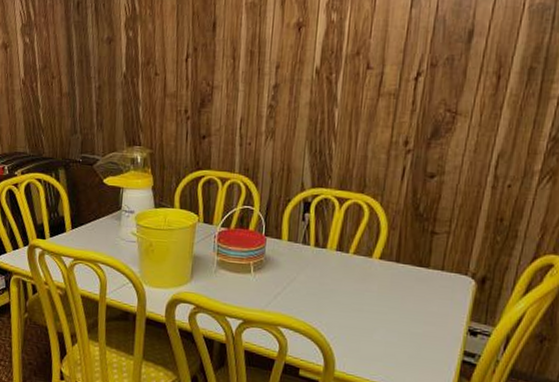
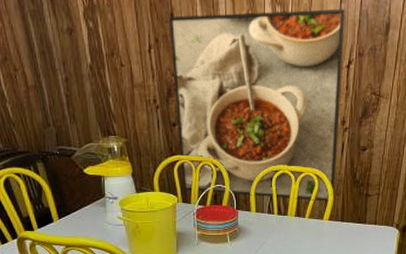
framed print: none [206,14,416,236] -> present [169,8,345,202]

